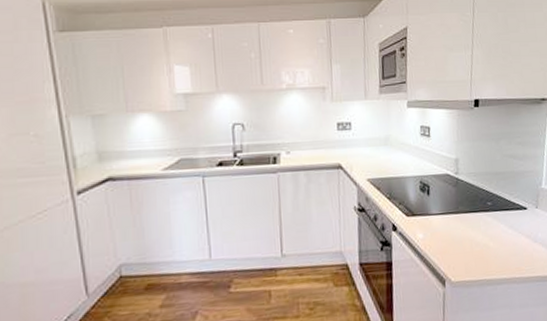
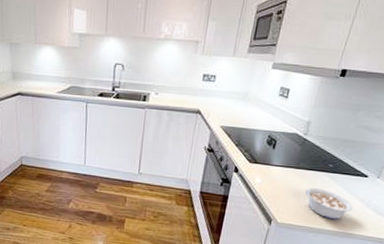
legume: none [472,231,523,265] -> present [305,187,353,220]

